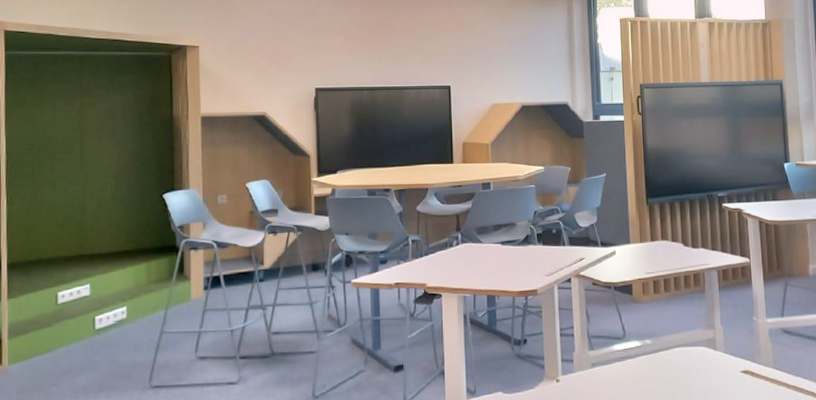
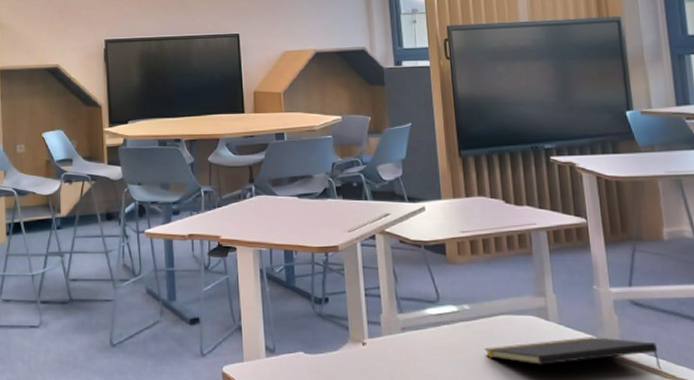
notepad: none [662,362,804,391] -> present [484,337,662,370]

